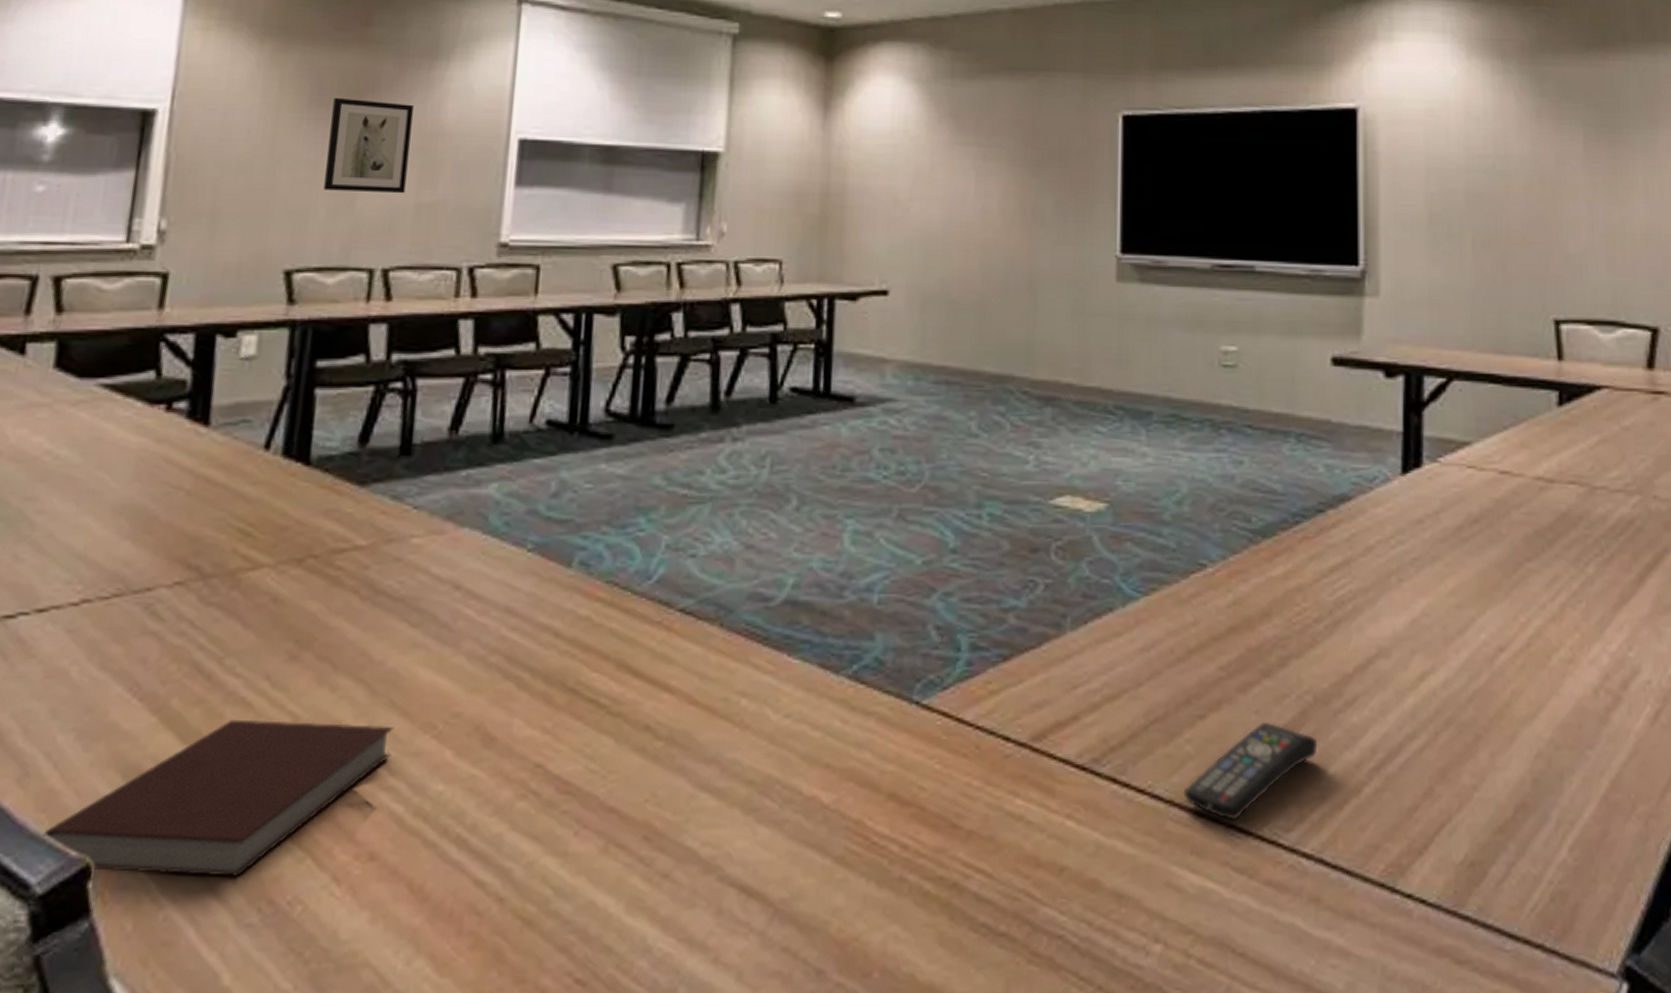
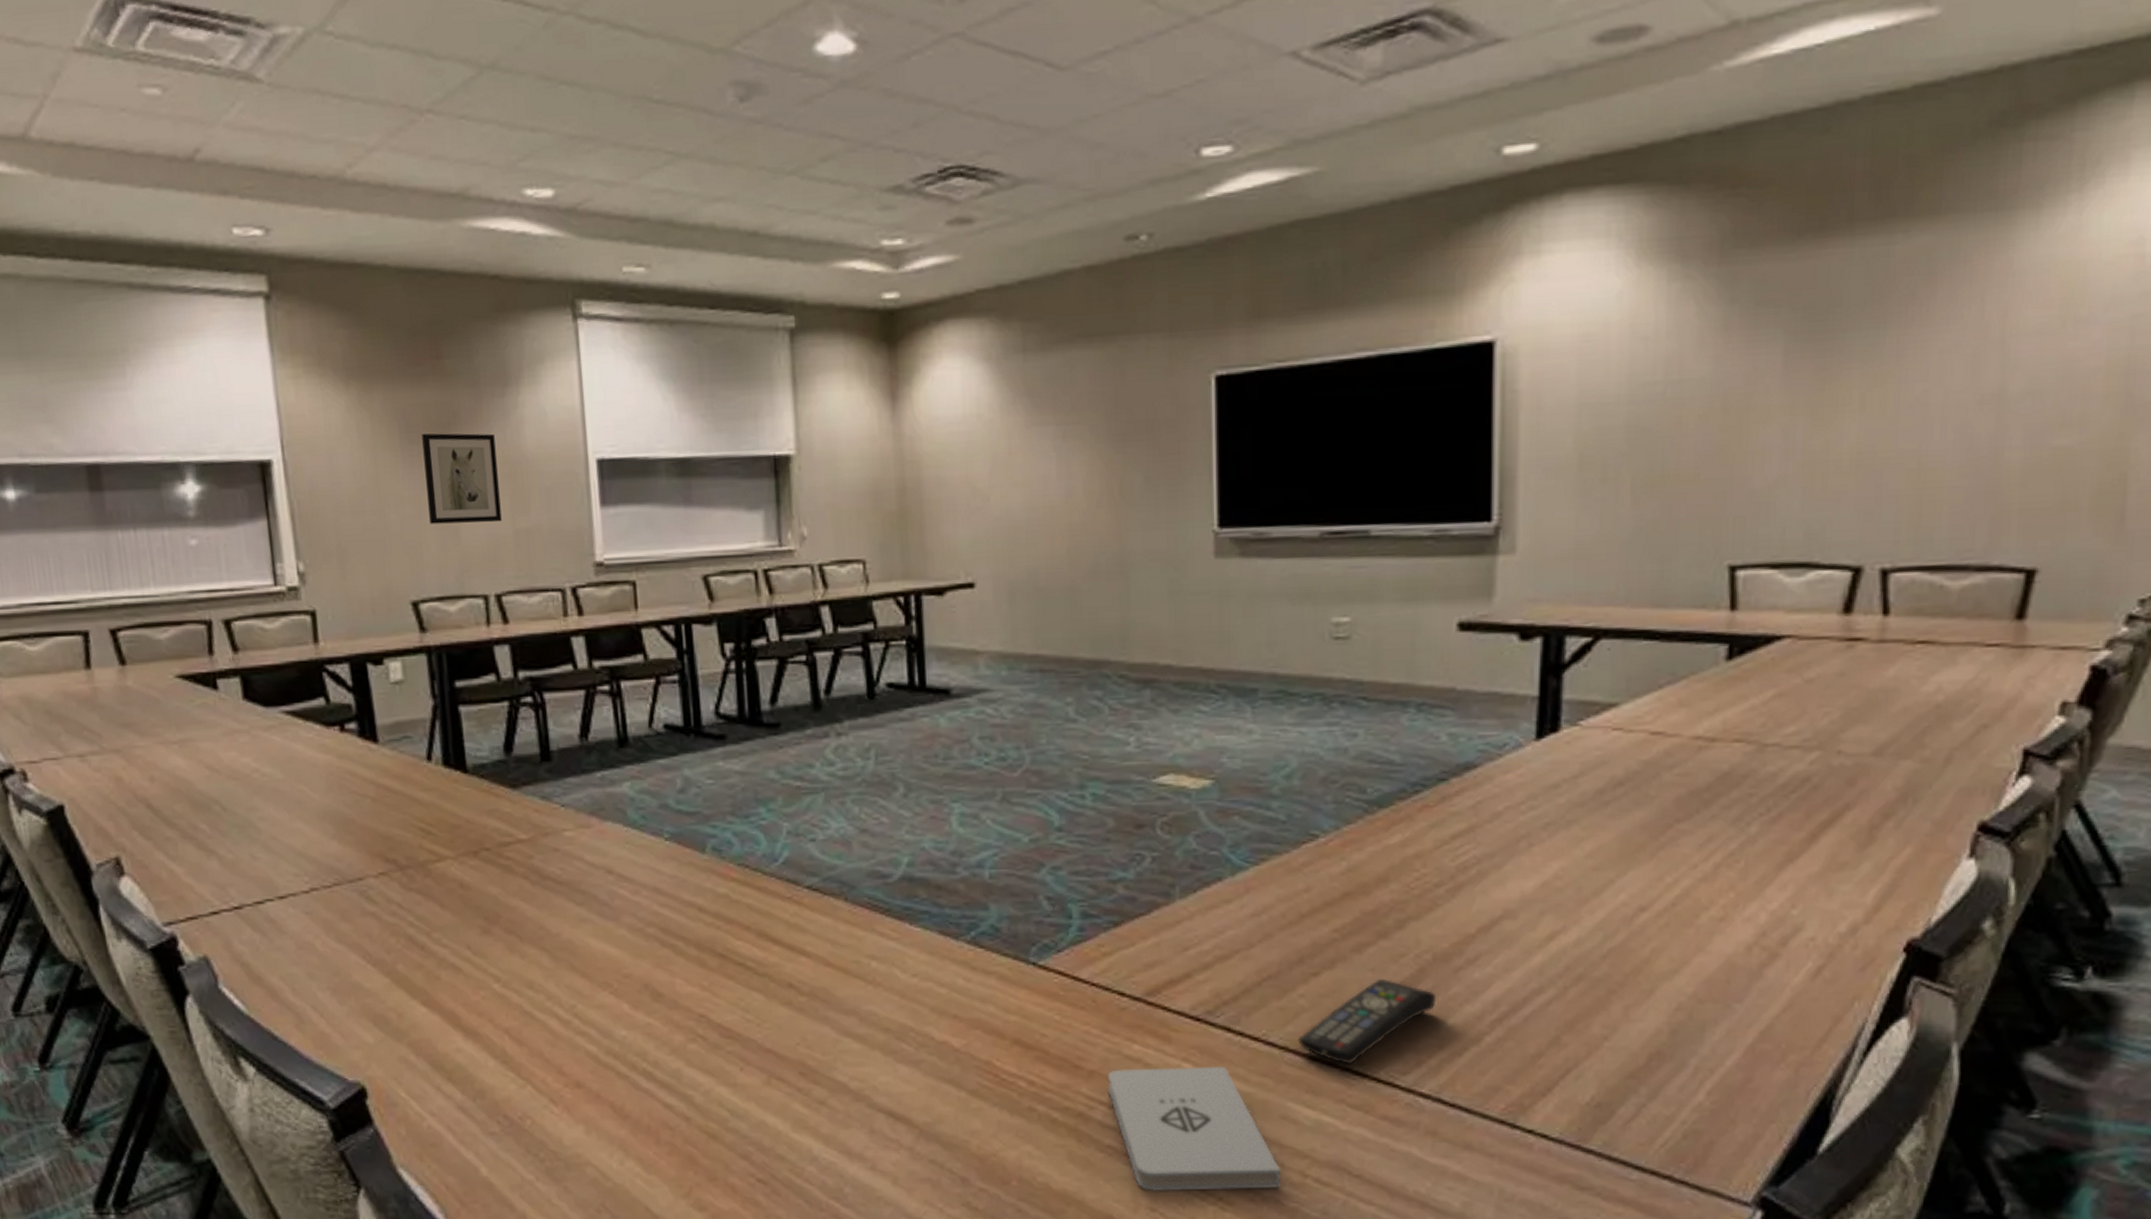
notebook: present [43,719,394,877] -> none [325,980,579,1098]
notepad: none [987,823,1164,982] -> present [1108,1066,1281,1192]

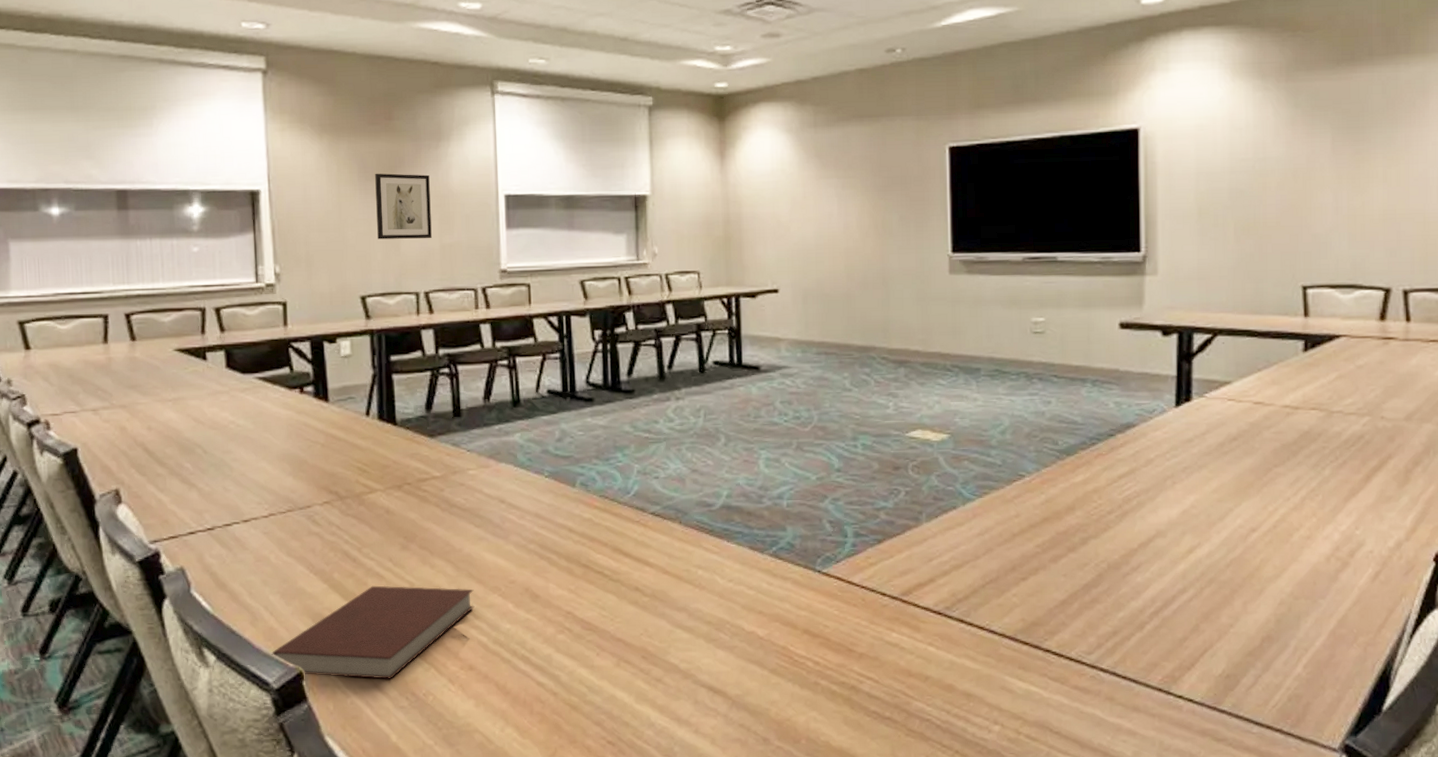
notebook: none [325,980,579,1098] -> present [272,585,475,679]
notepad: present [1108,1066,1281,1192] -> none [874,649,1001,747]
remote control: present [1298,978,1437,1064] -> none [1012,582,1111,647]

